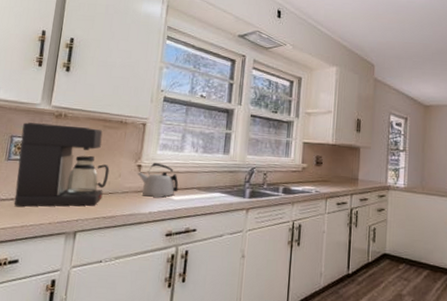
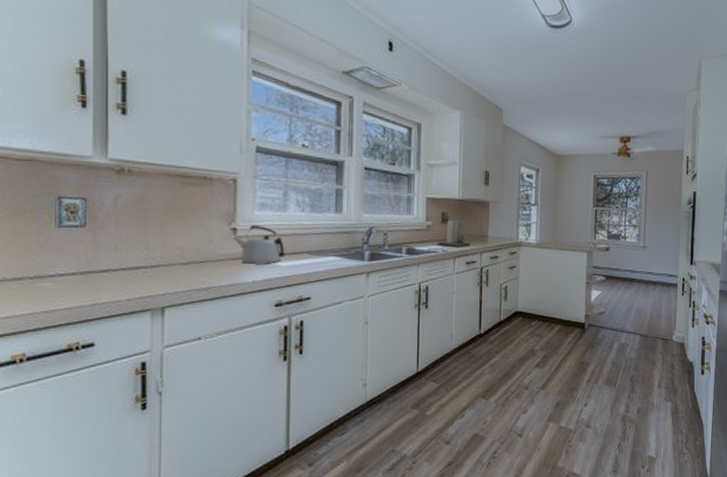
coffee maker: present [13,122,110,207] -> none [73,180,197,282]
paper towel roll: none [310,163,341,190] -> present [436,220,470,248]

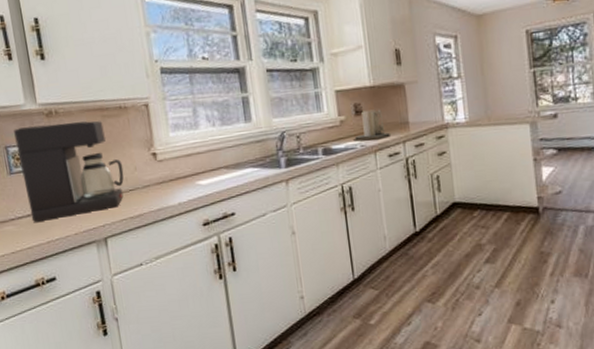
coffee maker: none [73,180,197,282] -> present [14,121,124,222]
kettle: present [233,224,285,265] -> none [154,146,204,187]

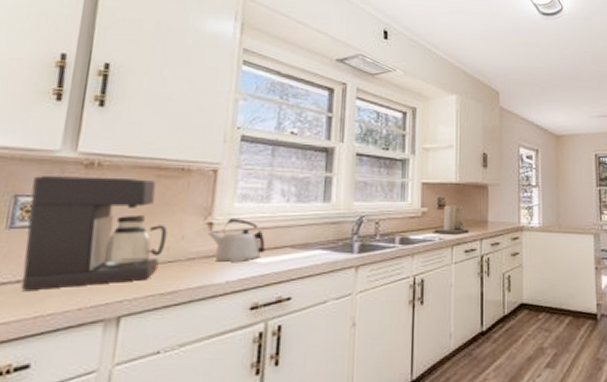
kettle: none [154,146,204,187] -> present [208,217,265,263]

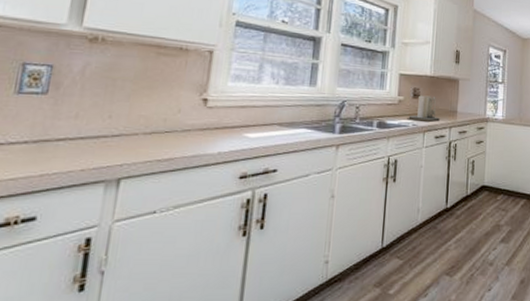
coffee maker: present [20,176,168,290] -> none [28,47,166,151]
kettle: present [208,217,265,263] -> none [203,95,255,137]

